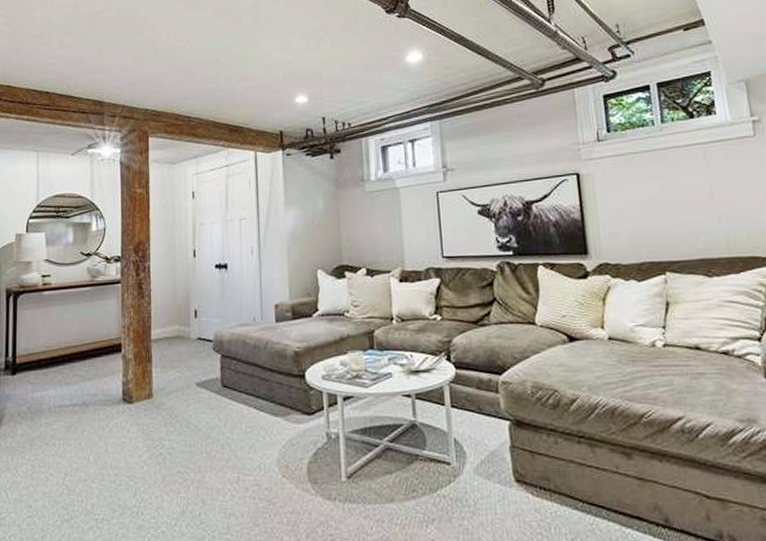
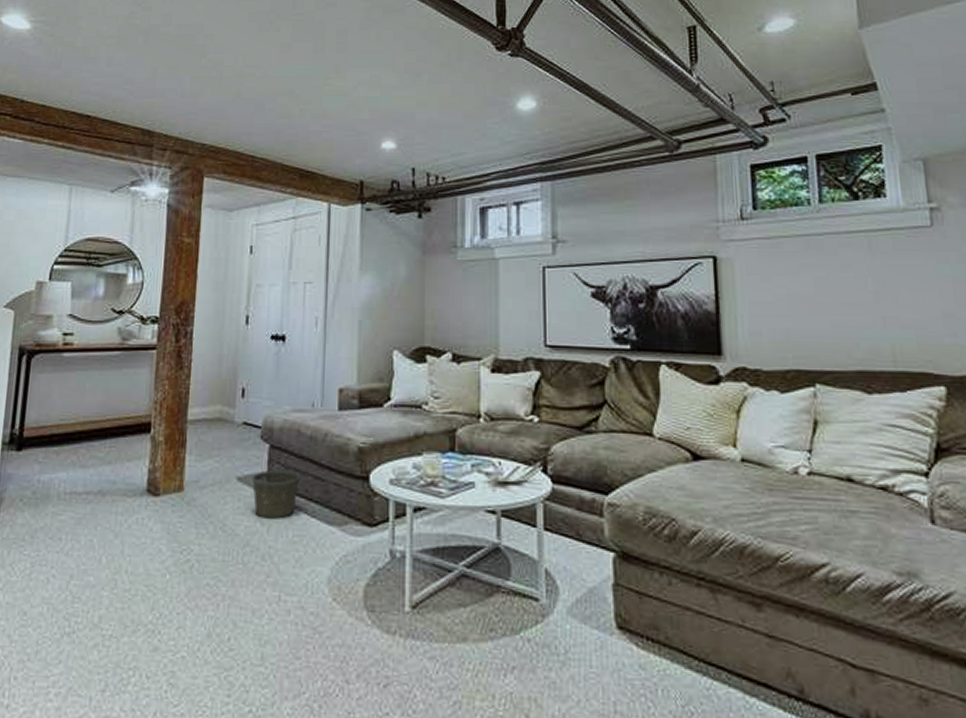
basket: none [208,375,249,415] -> present [251,470,301,519]

